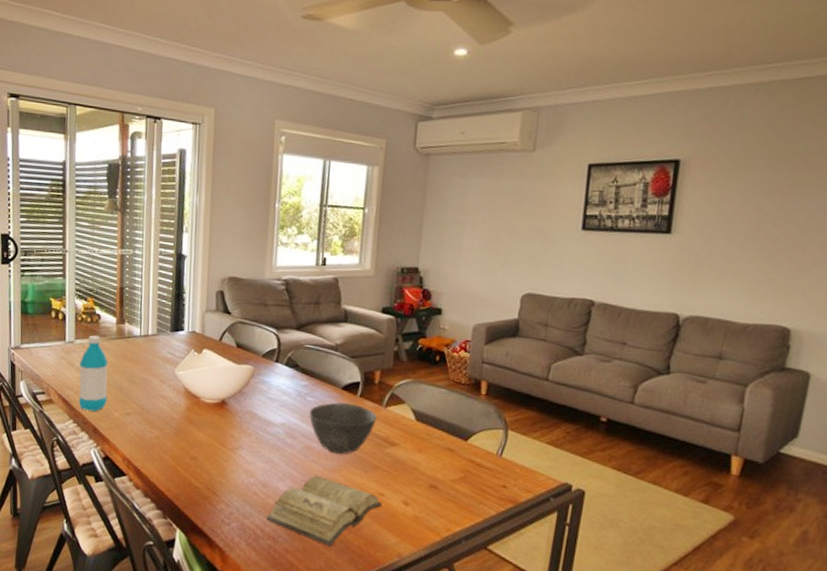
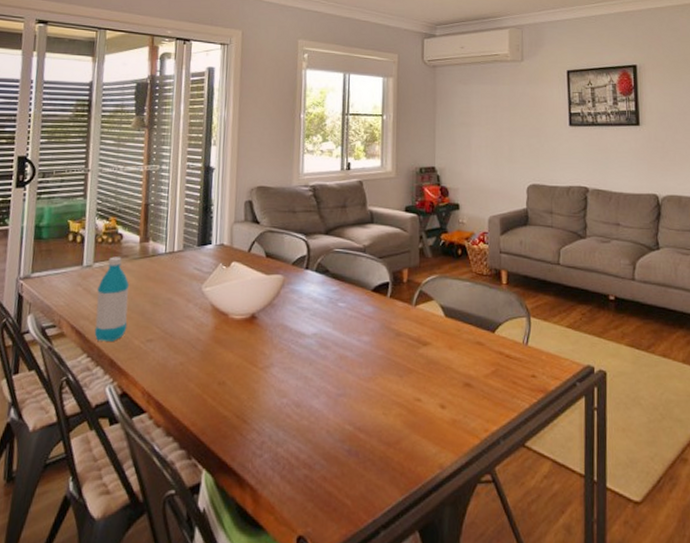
diary: present [266,475,383,547] -> none [301,386,420,467]
bowl: present [309,402,377,454] -> none [341,306,408,360]

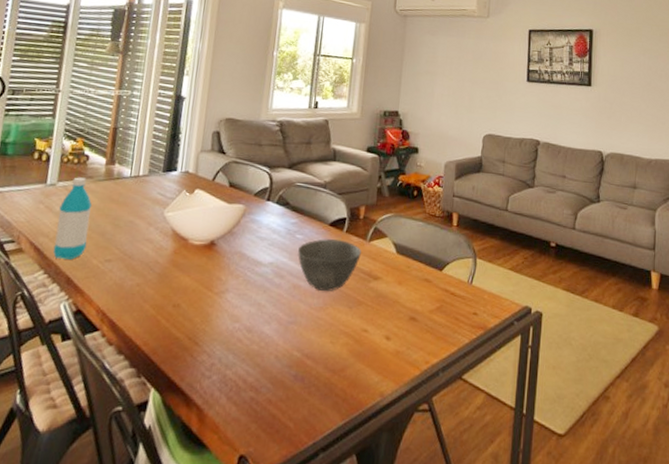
bowl: none [341,306,408,360] -> present [297,239,361,291]

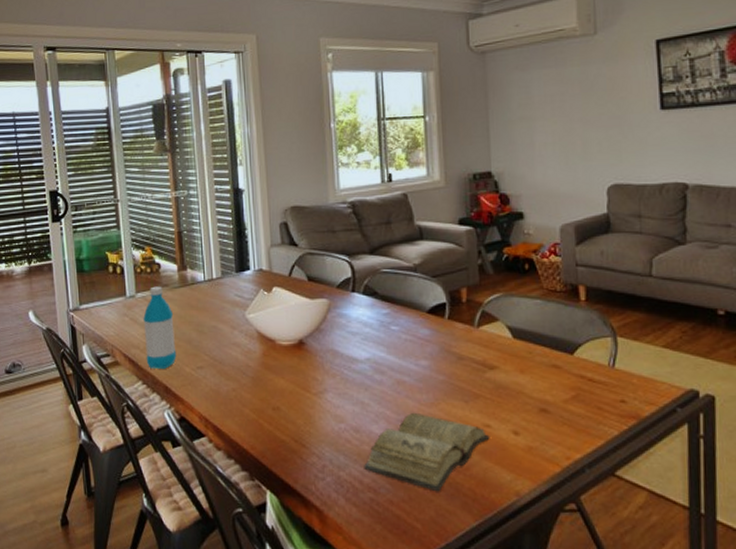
diary: none [250,315,366,392] -> present [364,412,490,492]
bowl: present [297,239,361,291] -> none [395,328,470,385]

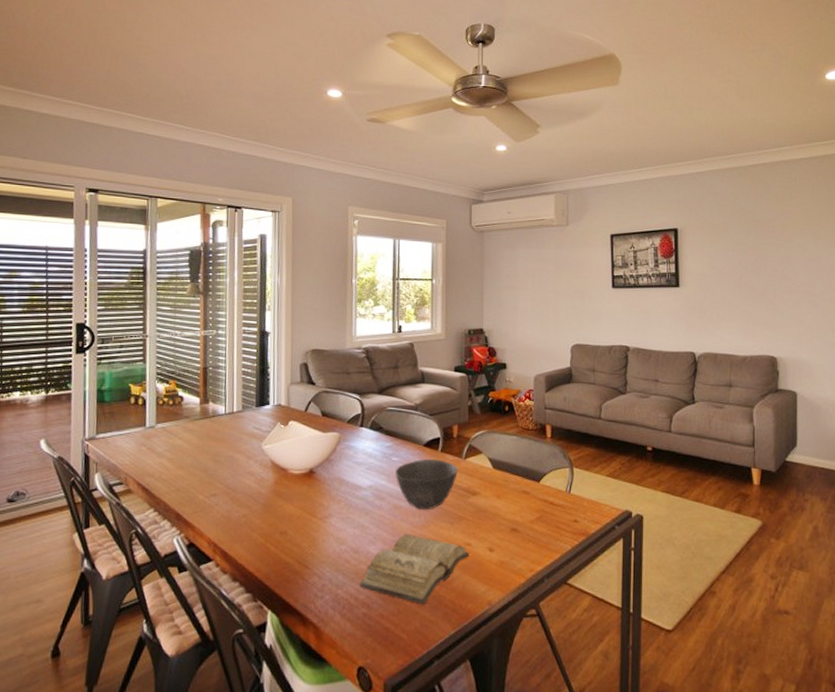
water bottle: present [143,286,177,369] -> none [160,418,192,496]
bowl: none [395,328,470,385] -> present [395,459,458,509]

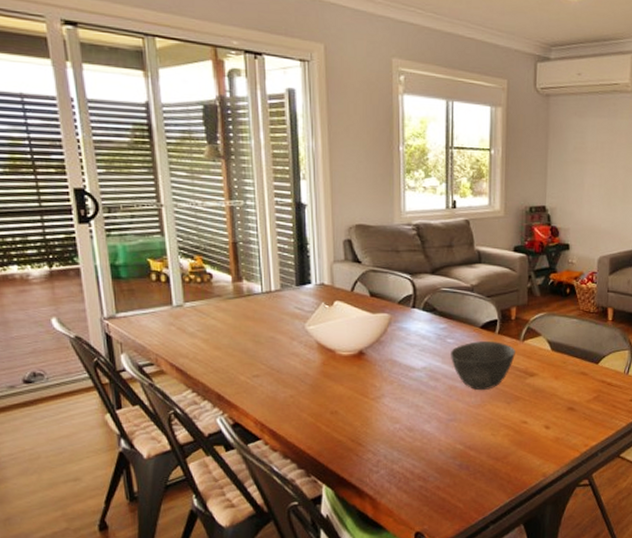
diary: present [360,533,470,605] -> none [415,413,526,477]

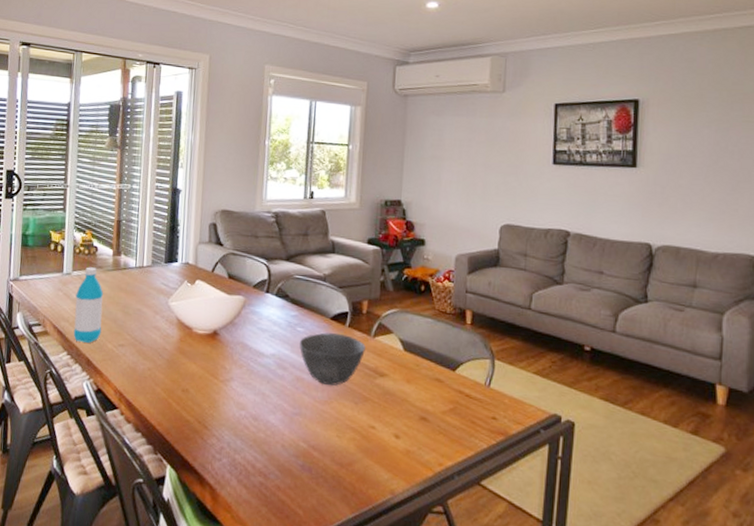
water bottle: none [192,296,231,377] -> present [73,267,104,343]

